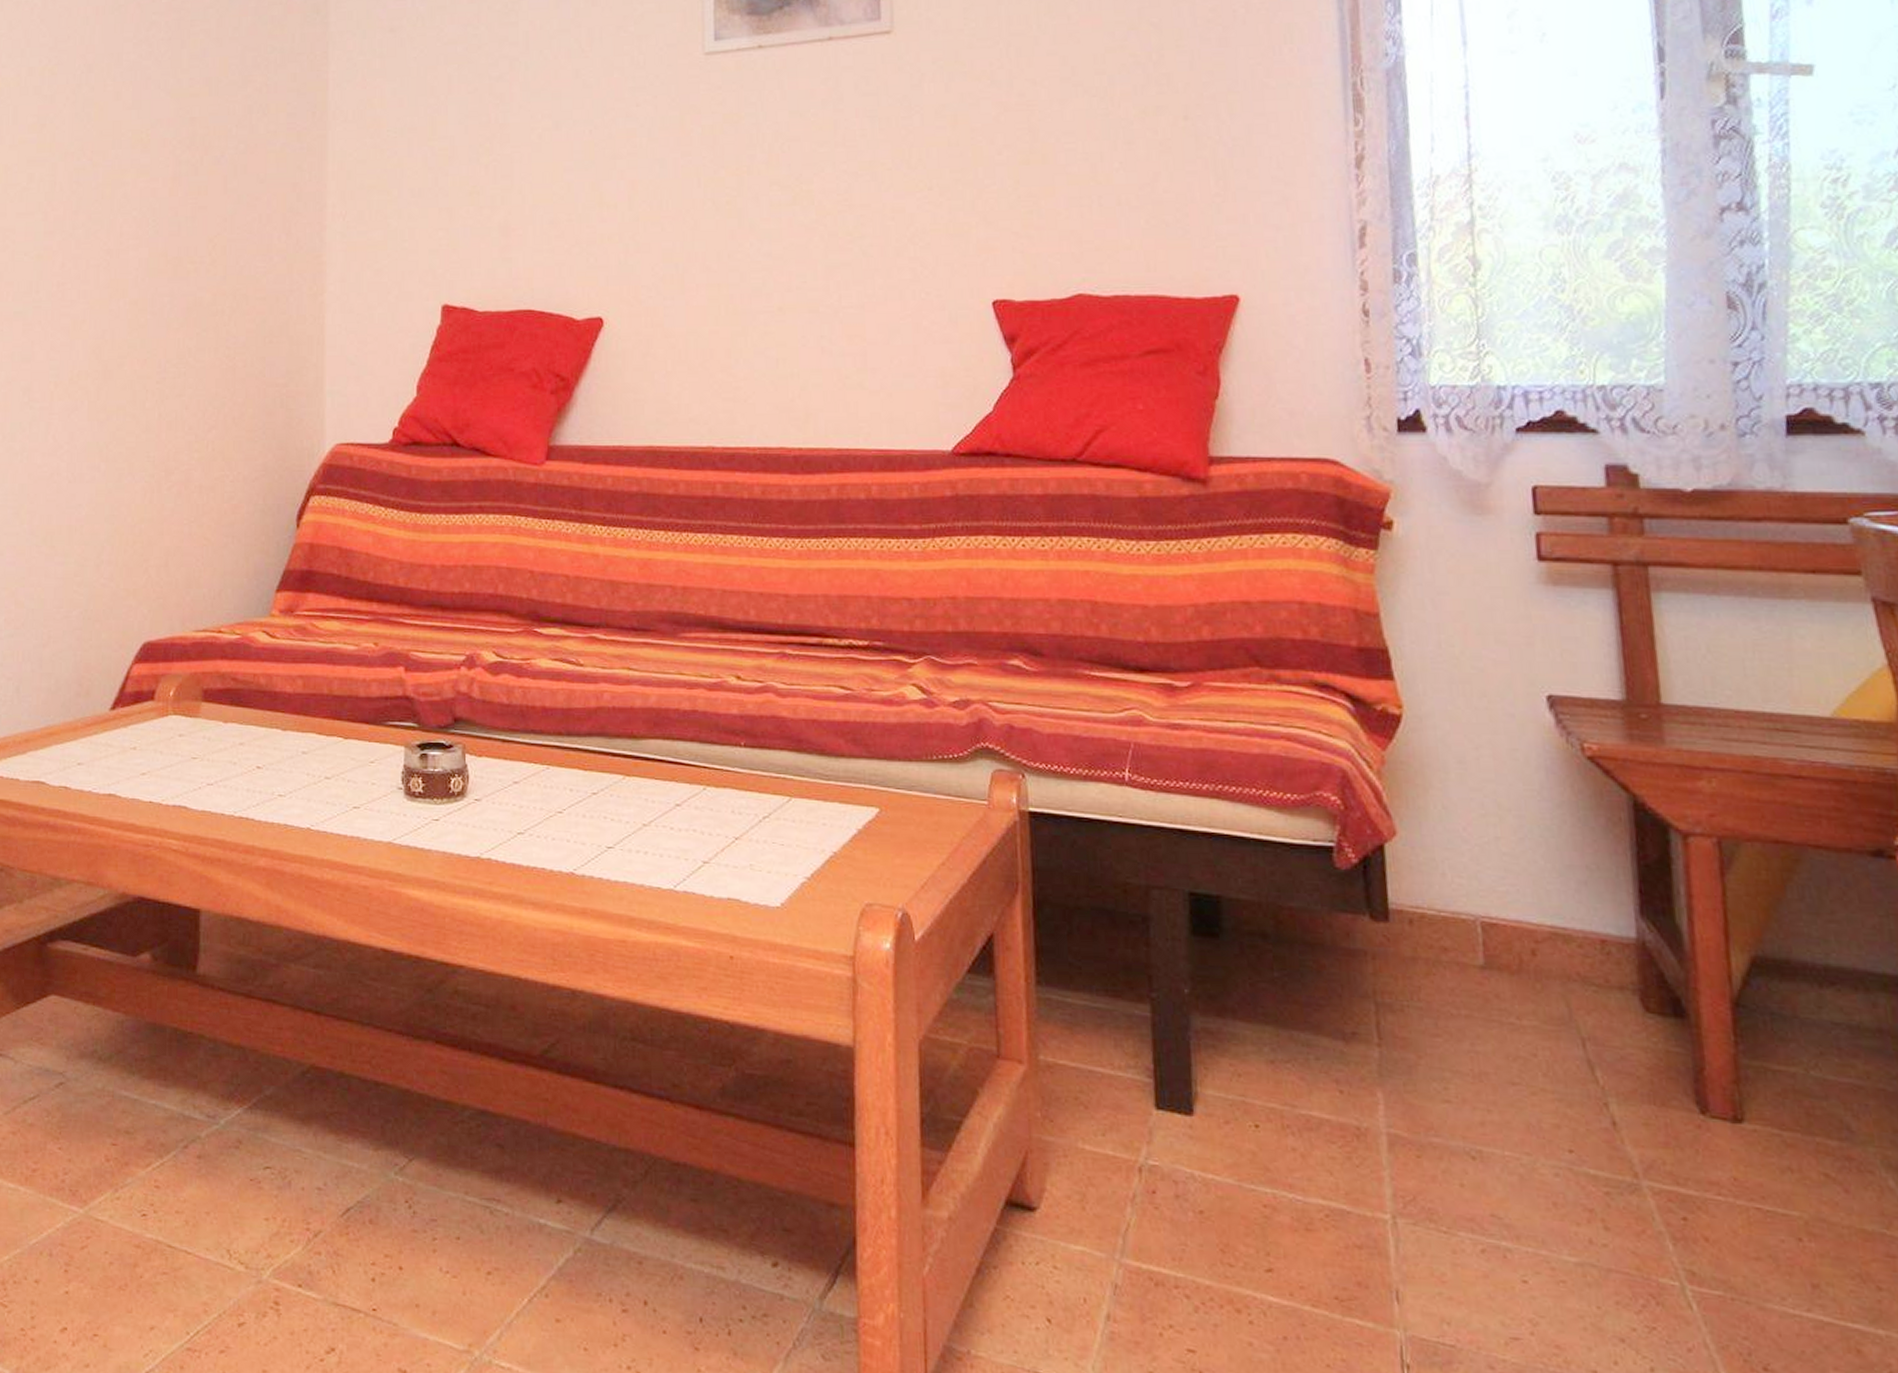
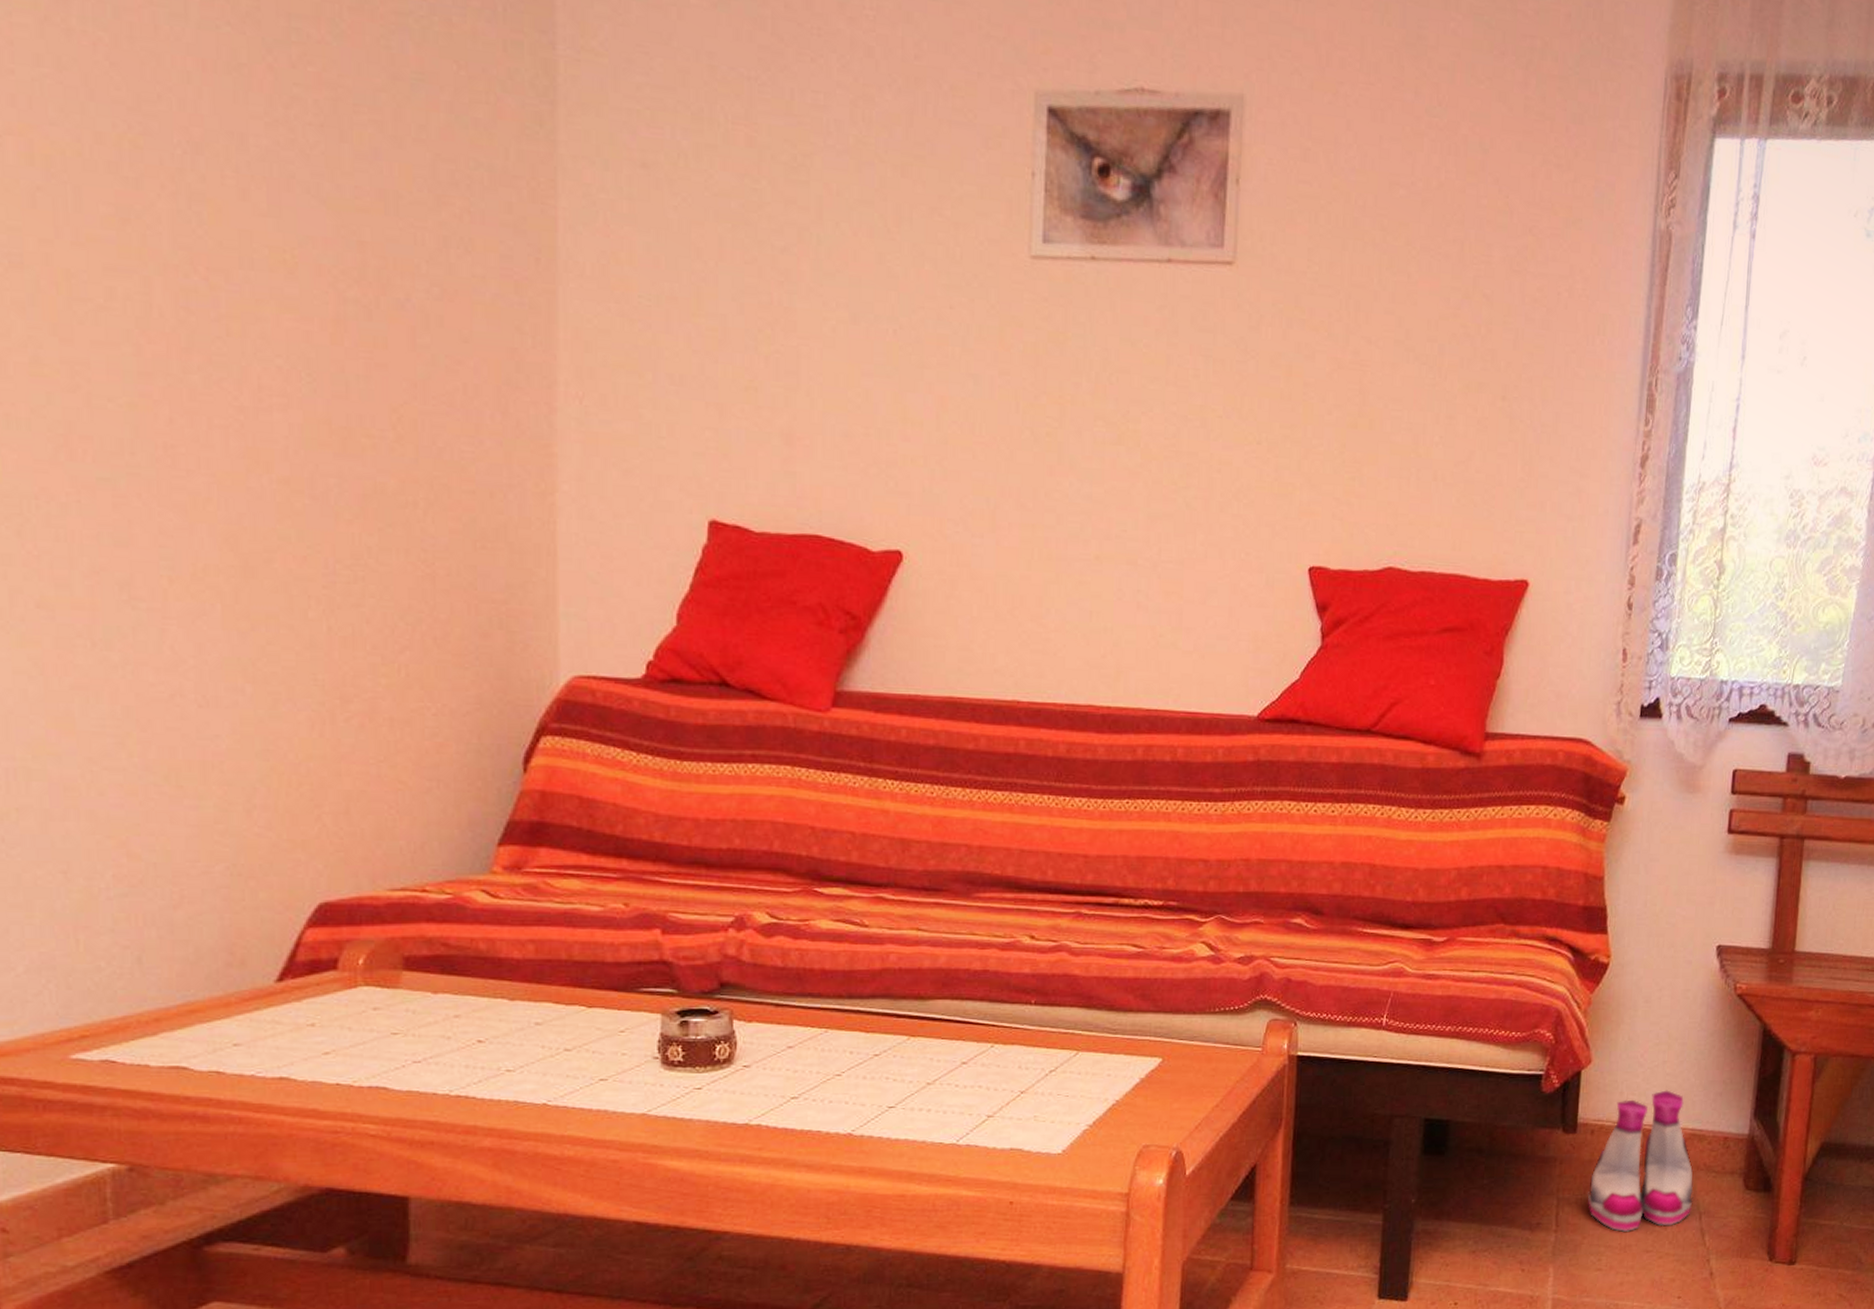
boots: none [1415,874,1570,1055] -> present [1587,1090,1694,1232]

